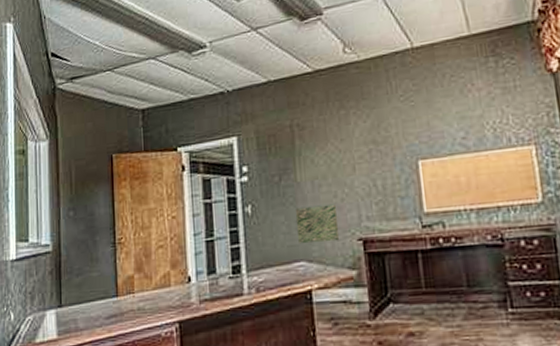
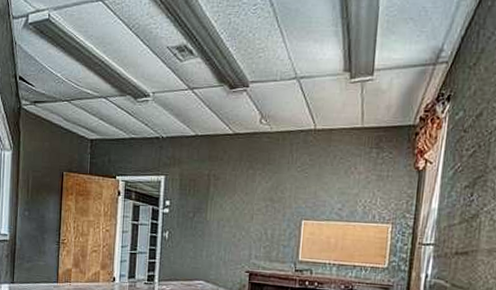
wall art: present [295,204,340,244] -> none [200,240,234,270]

